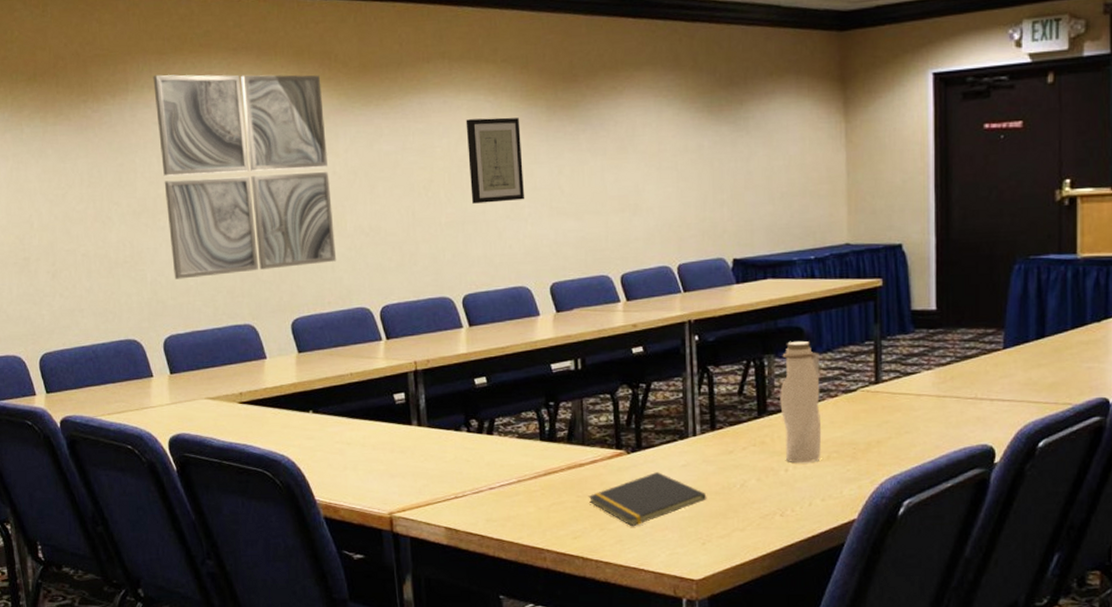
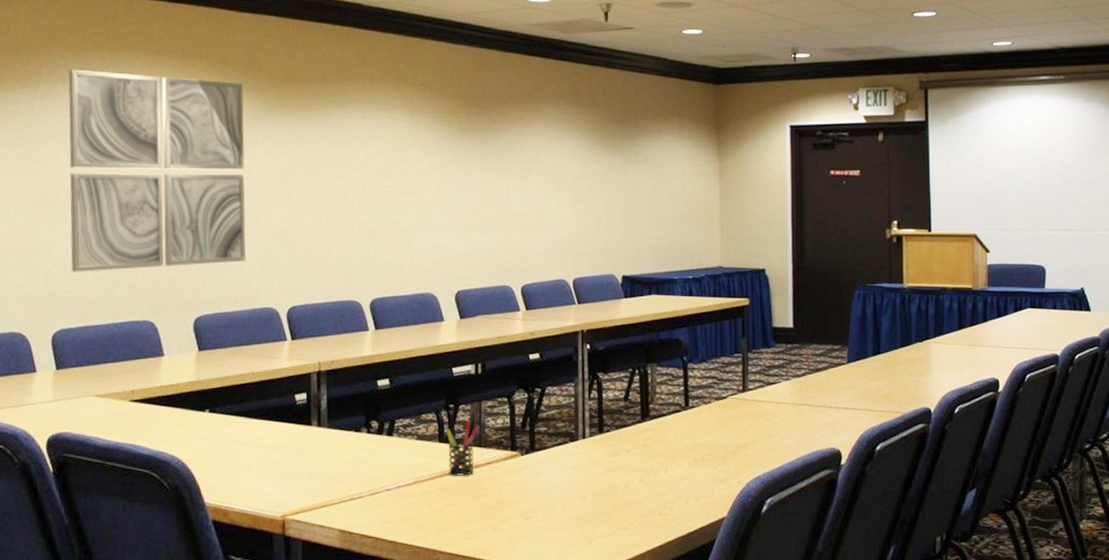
wall art: present [466,117,525,204] -> none [383,135,436,213]
pen holder: none [547,418,582,475] -> present [446,420,480,476]
notepad: present [588,472,707,527] -> none [482,473,594,527]
water bottle: present [780,340,822,463] -> none [661,351,697,465]

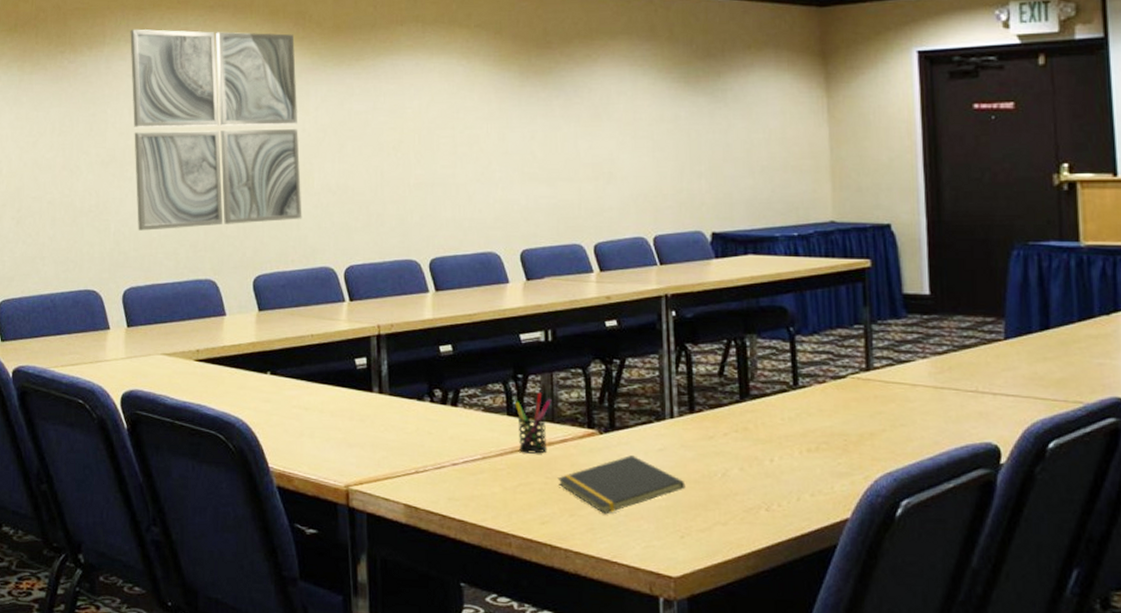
notepad: none [482,473,594,527] -> present [557,455,686,515]

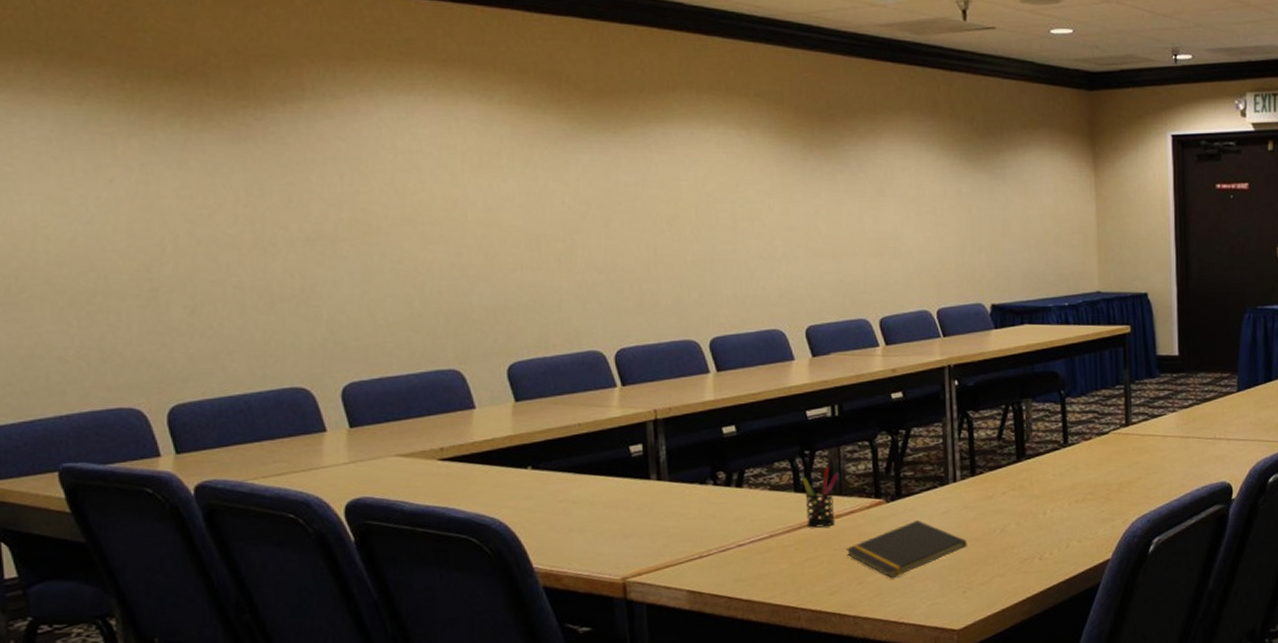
wall art: present [130,29,302,231] -> none [338,82,564,317]

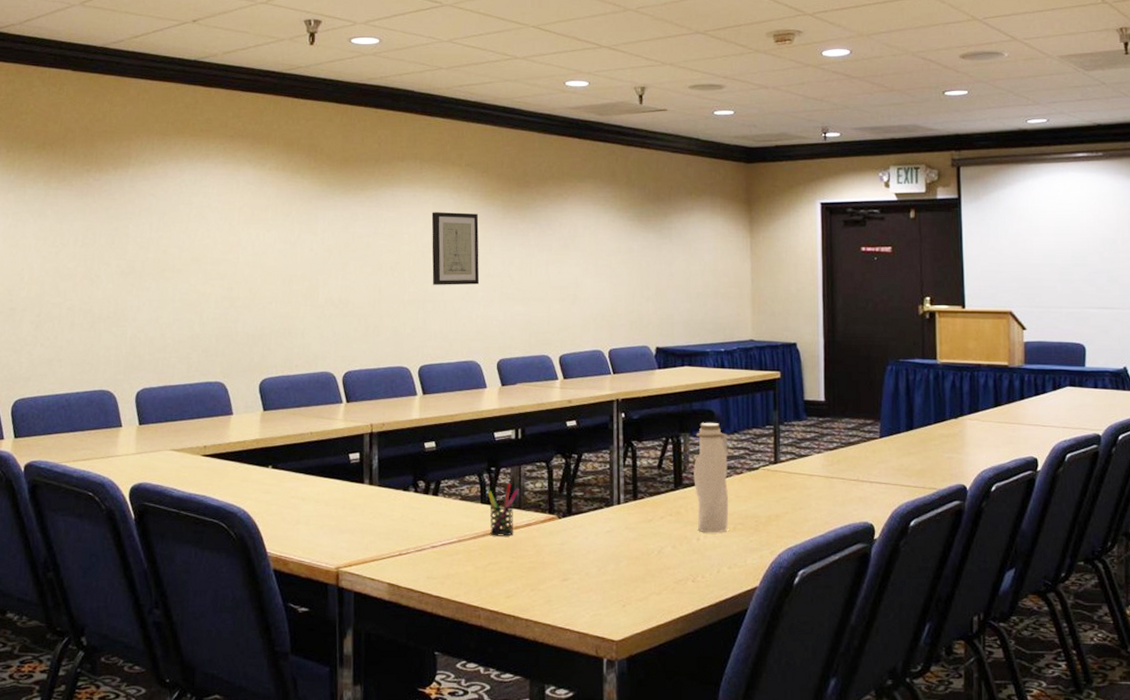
wall art: none [715,153,779,242] -> present [431,212,480,285]
notepad: present [845,520,968,579] -> none [522,537,628,588]
water bottle: none [1037,385,1078,506] -> present [694,422,729,533]

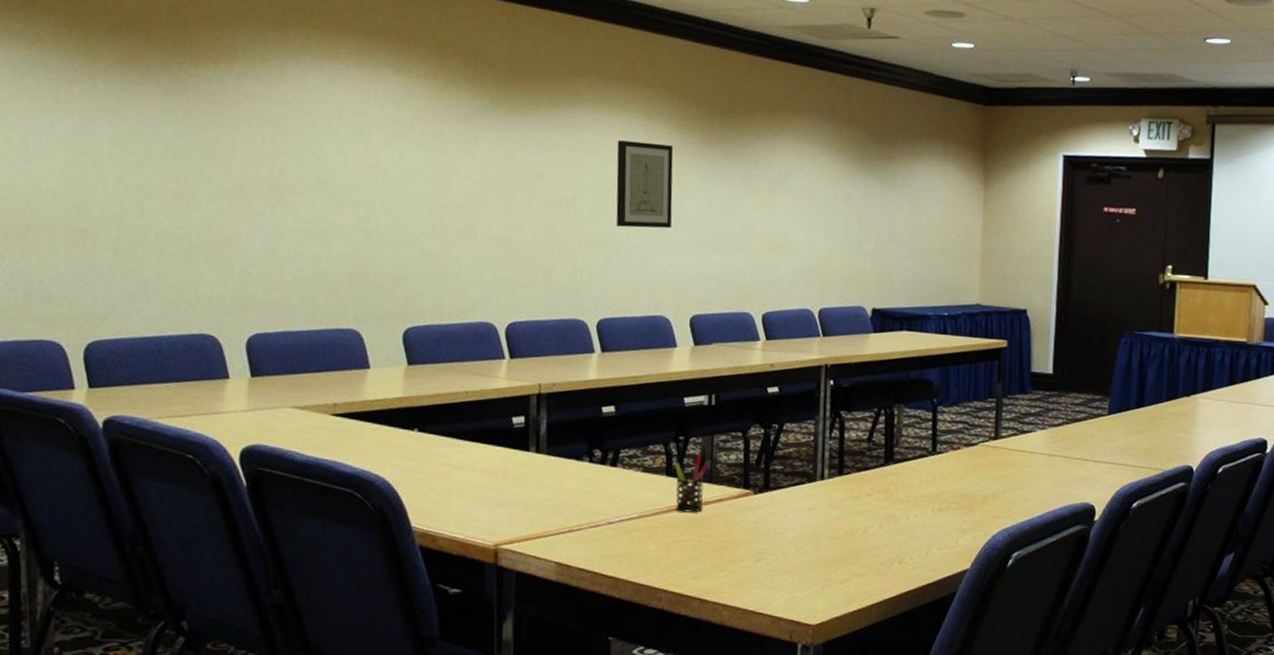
water bottle: present [694,422,729,533] -> none [906,393,946,512]

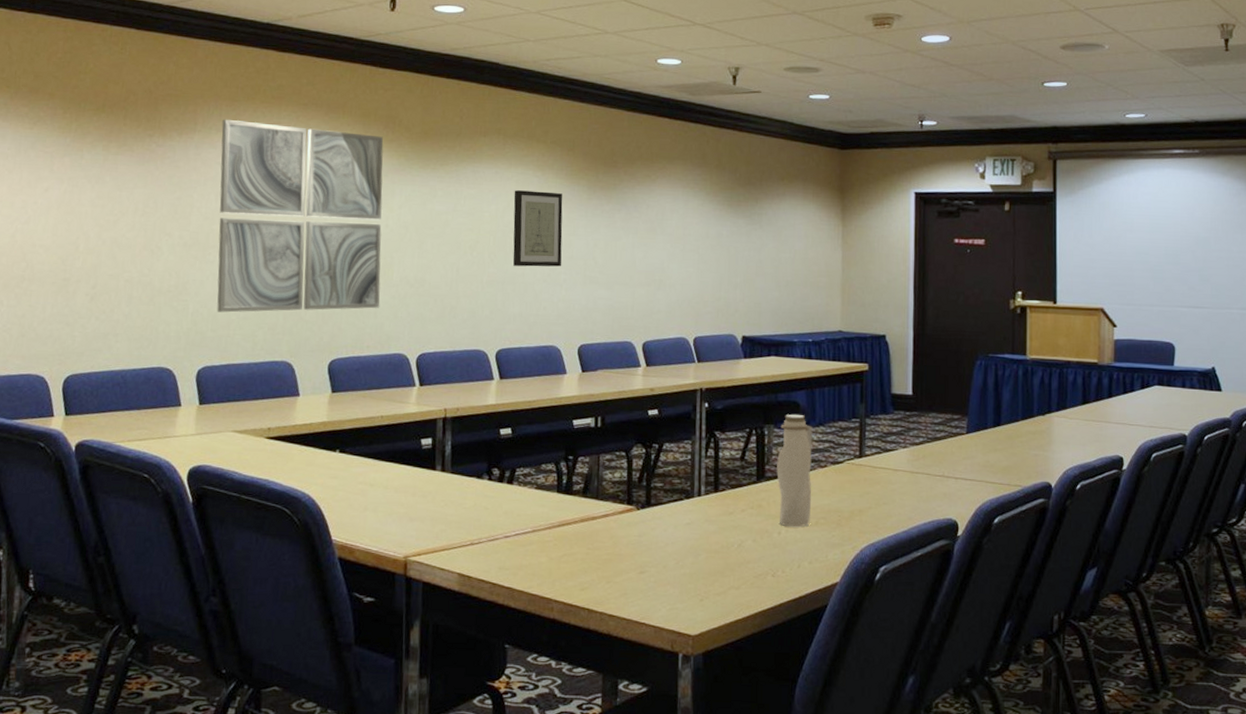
wall art: none [267,46,464,273] -> present [217,119,384,313]
pen holder: present [674,454,711,513] -> none [564,472,597,527]
water bottle: none [906,393,946,512] -> present [777,414,813,527]

